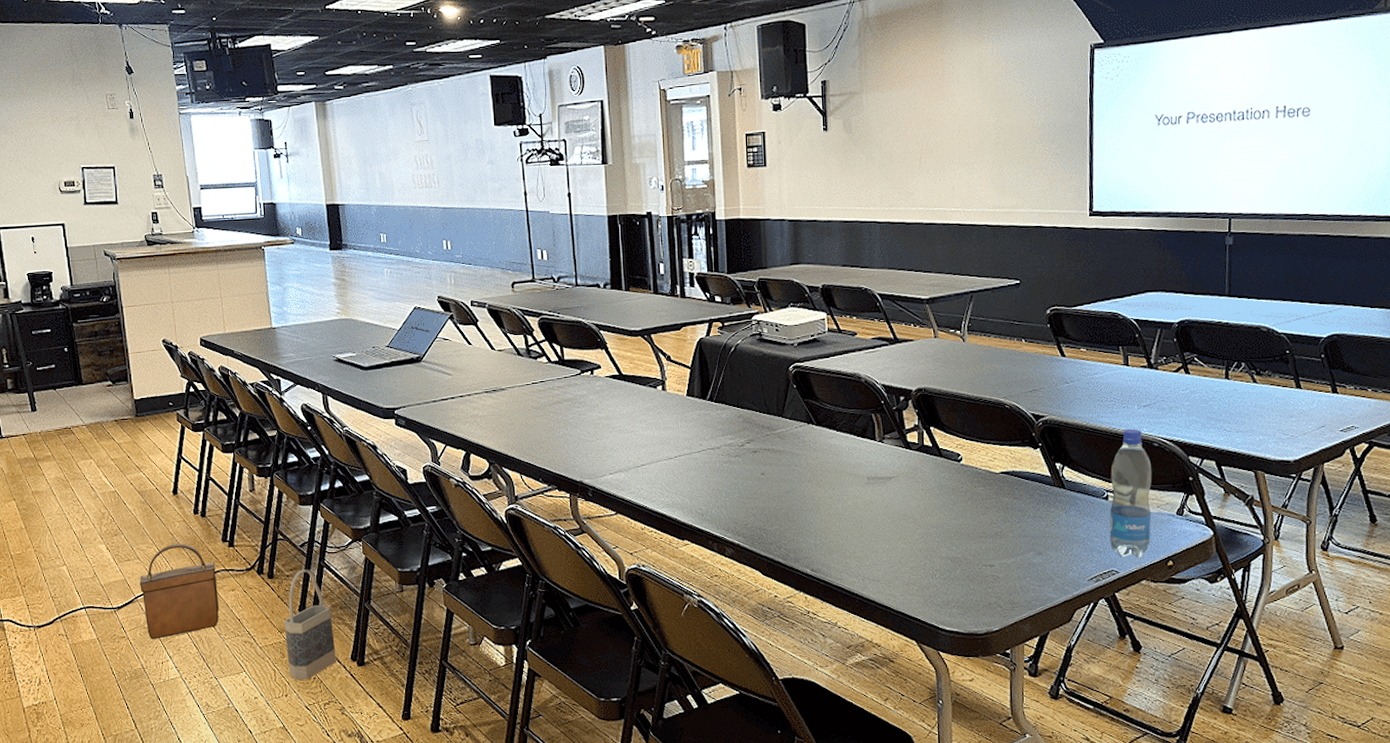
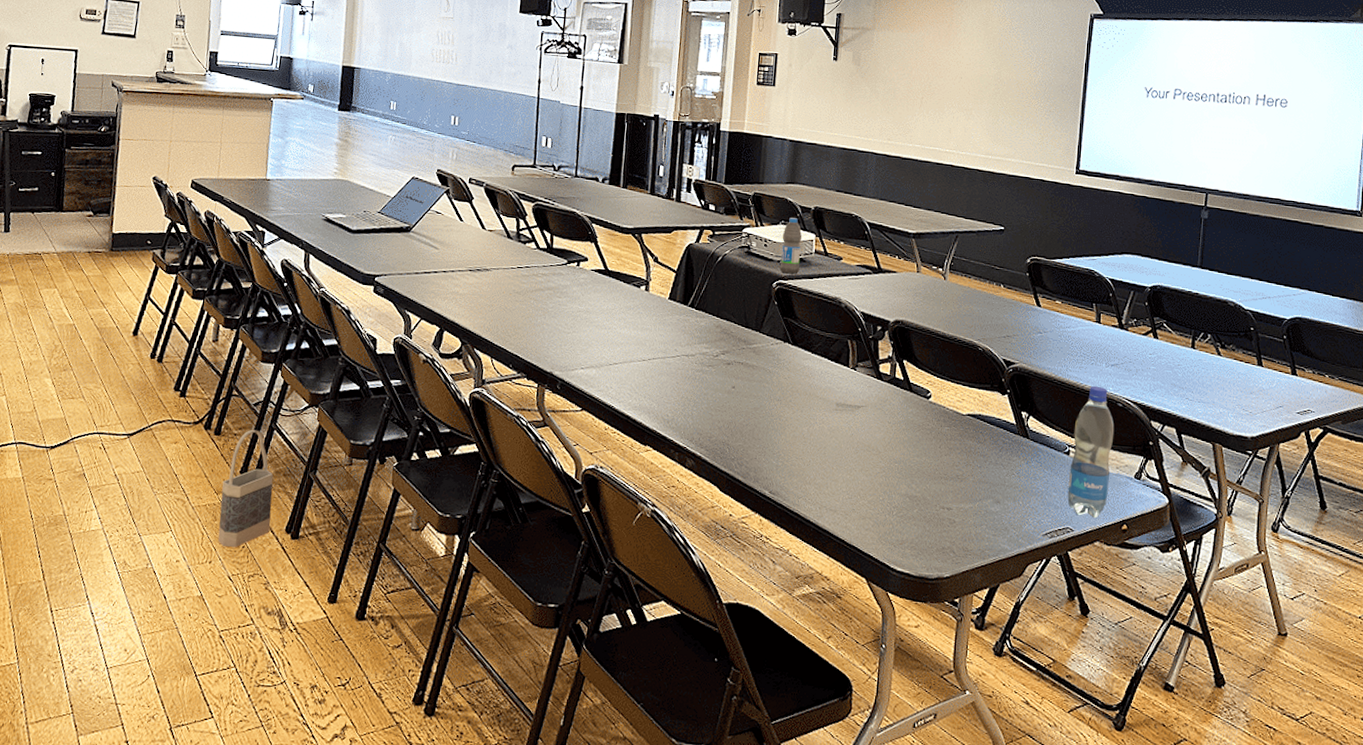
handbag: present [140,543,220,639] -> none [77,386,163,486]
water bottle: none [792,299,815,356] -> present [779,218,803,274]

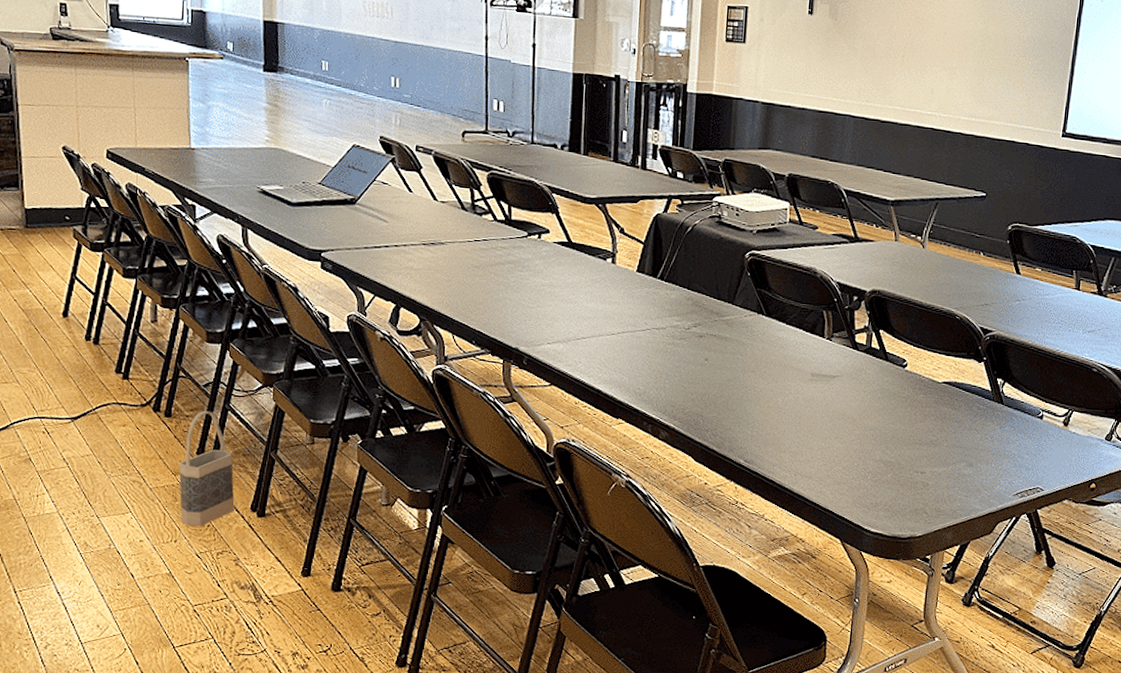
water bottle: present [779,218,803,274] -> none [752,185,776,244]
bottle: present [1067,385,1115,519] -> none [1039,352,1089,479]

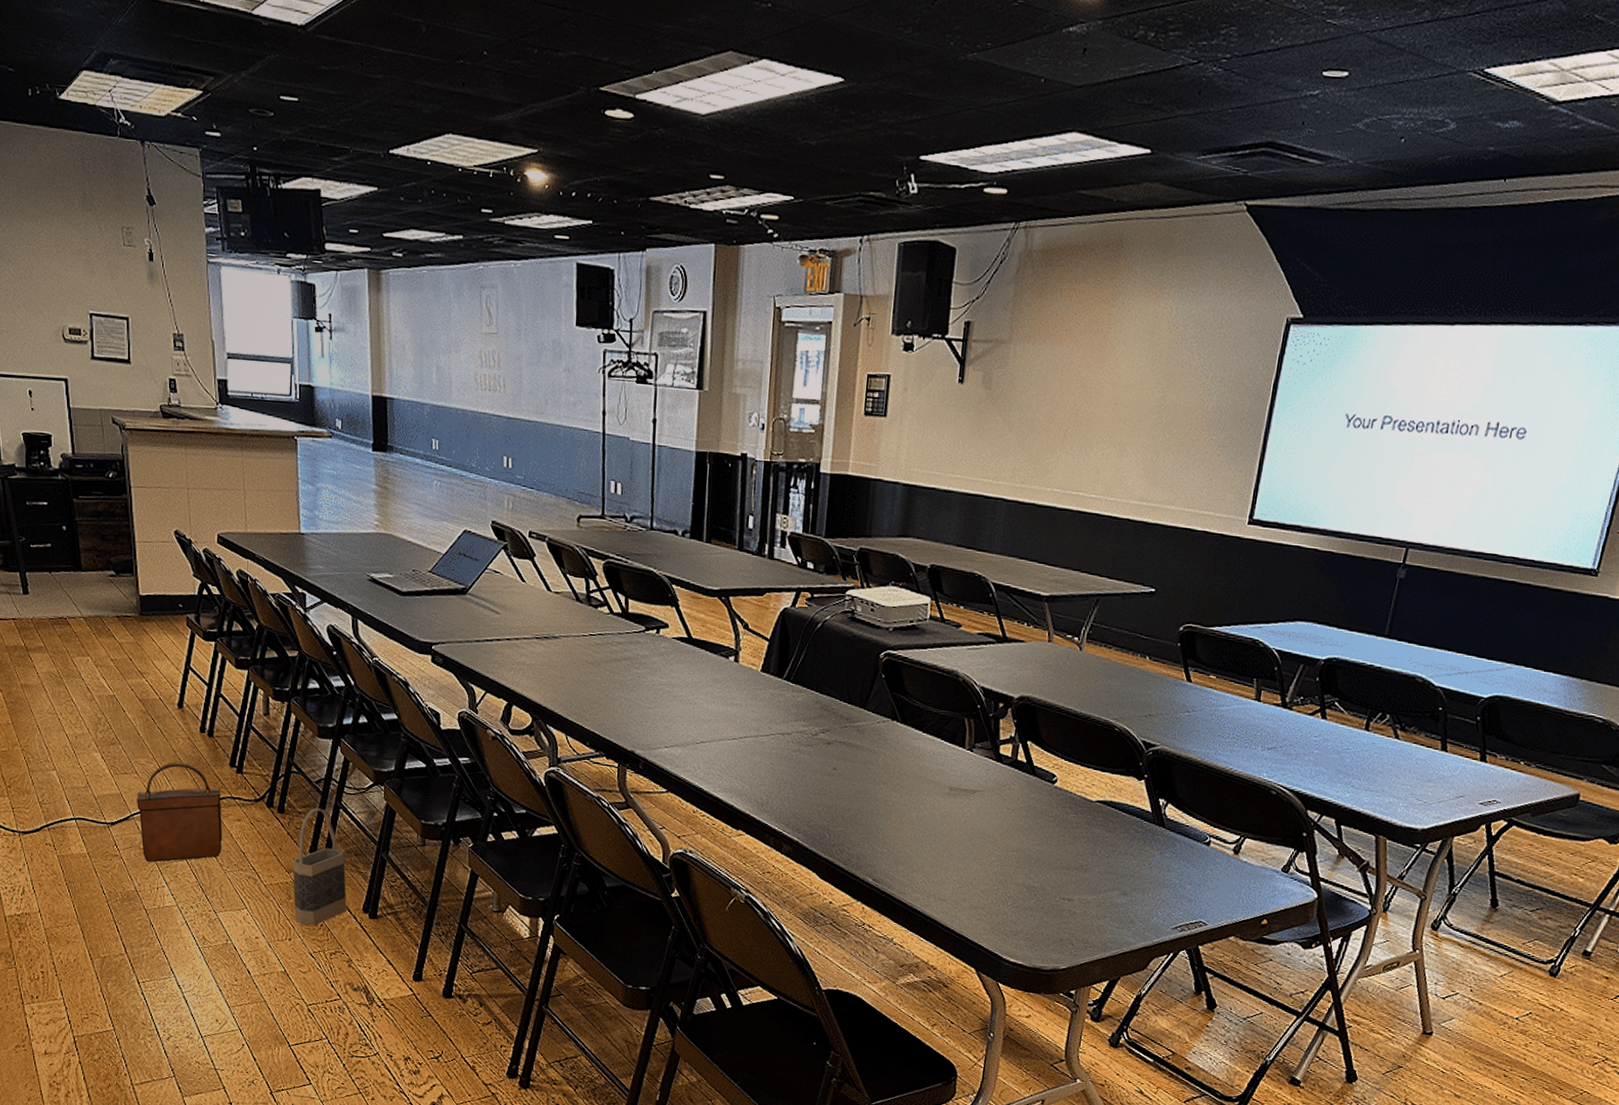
handbag: none [17,370,107,470] -> present [137,762,223,862]

